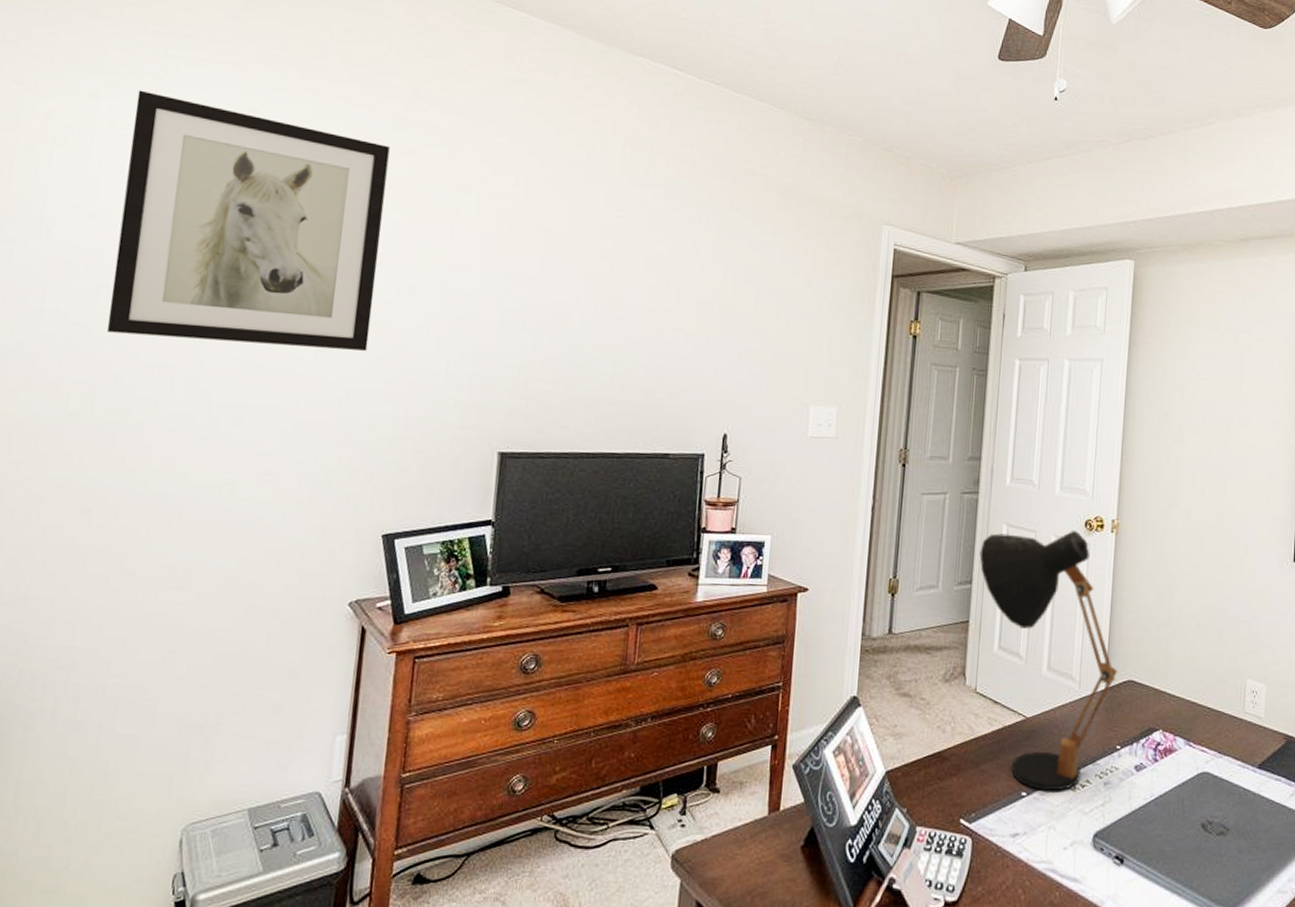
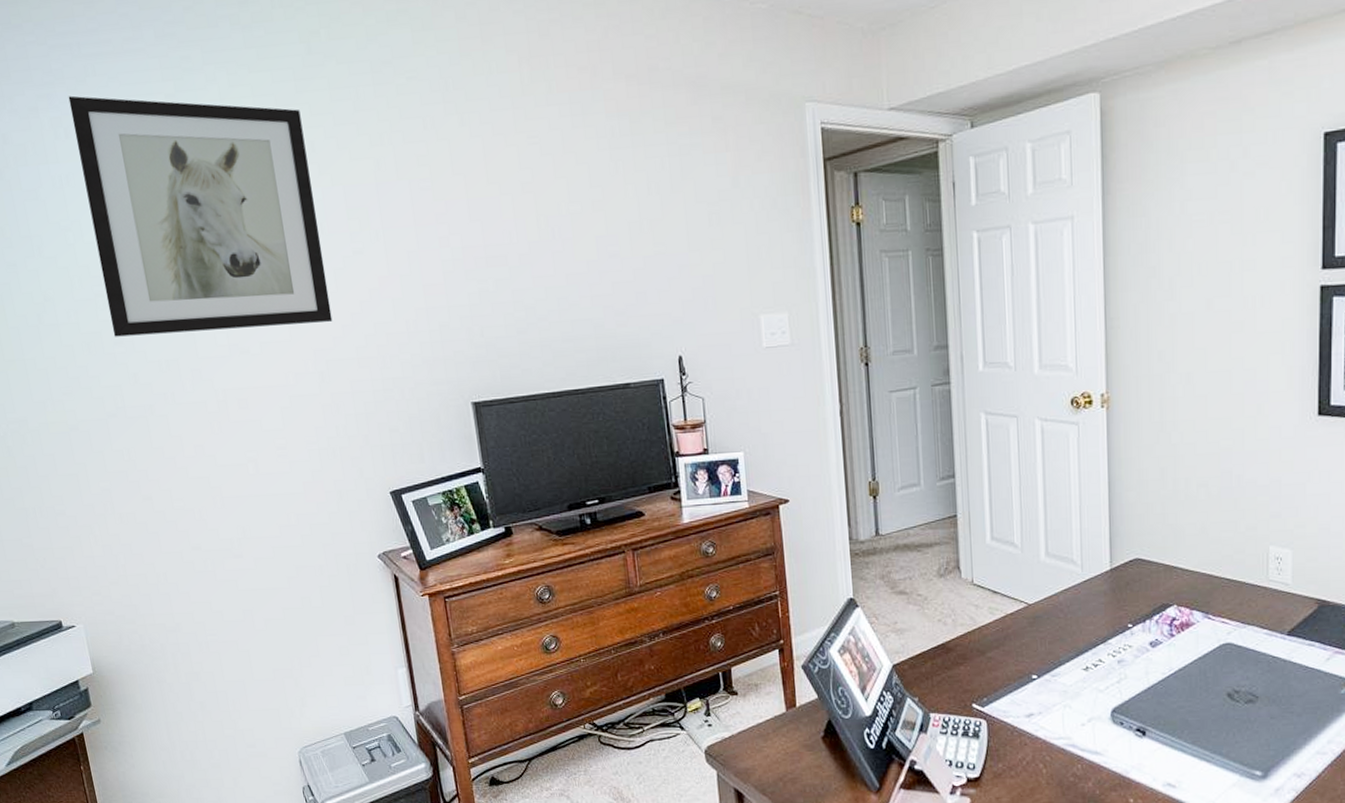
desk lamp: present [979,531,1117,791] -> none [959,411,1122,672]

